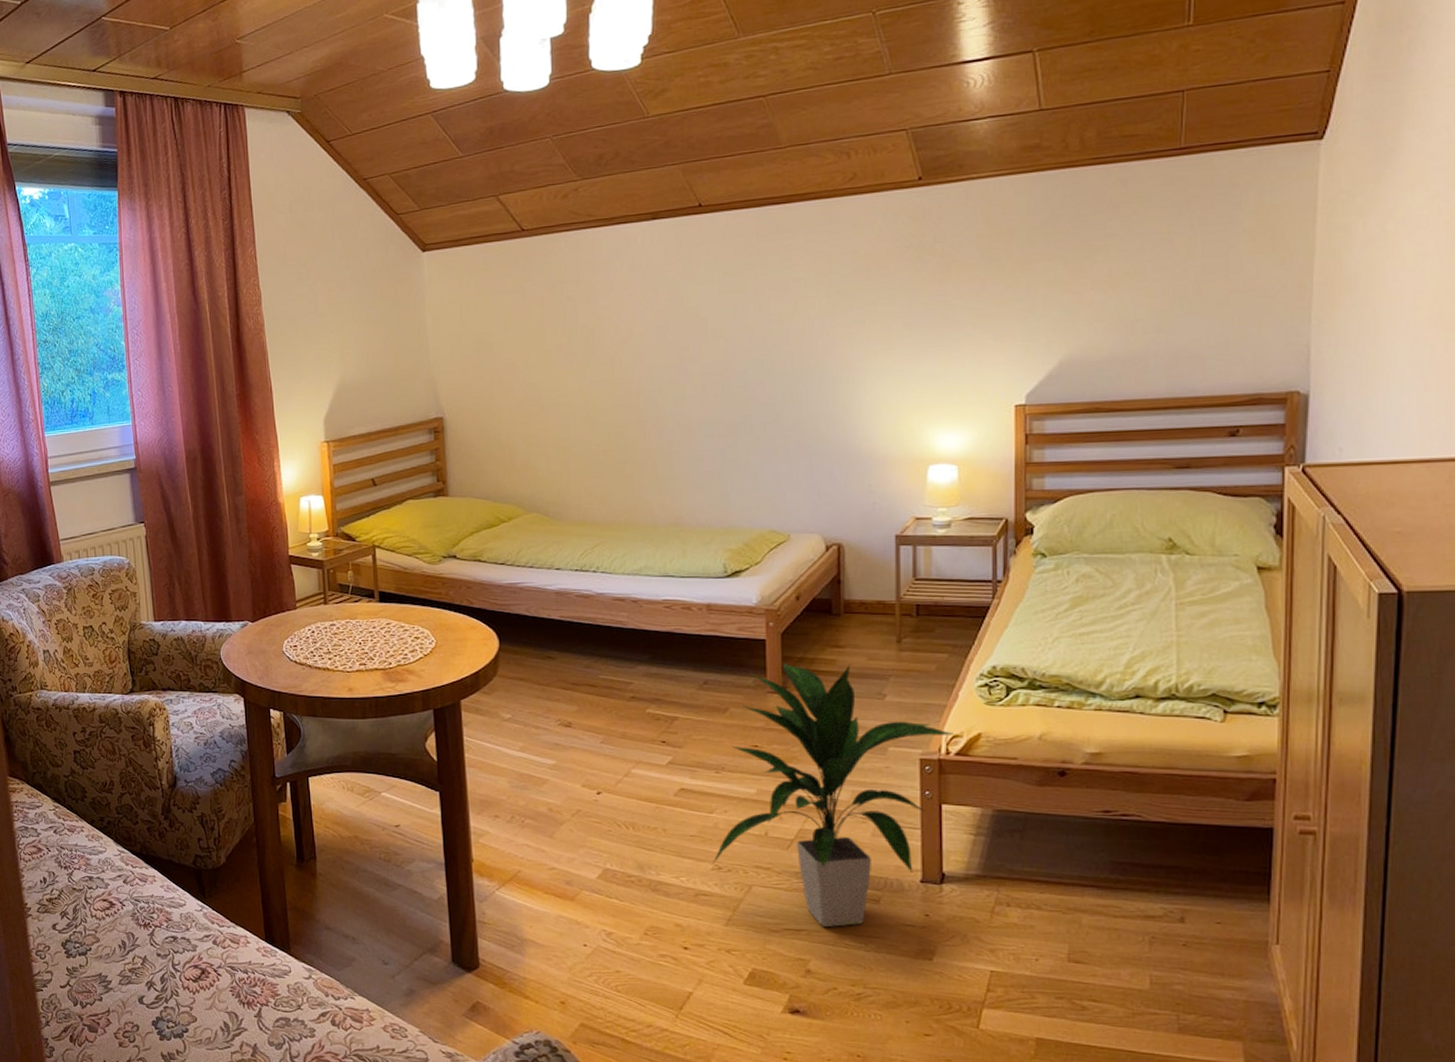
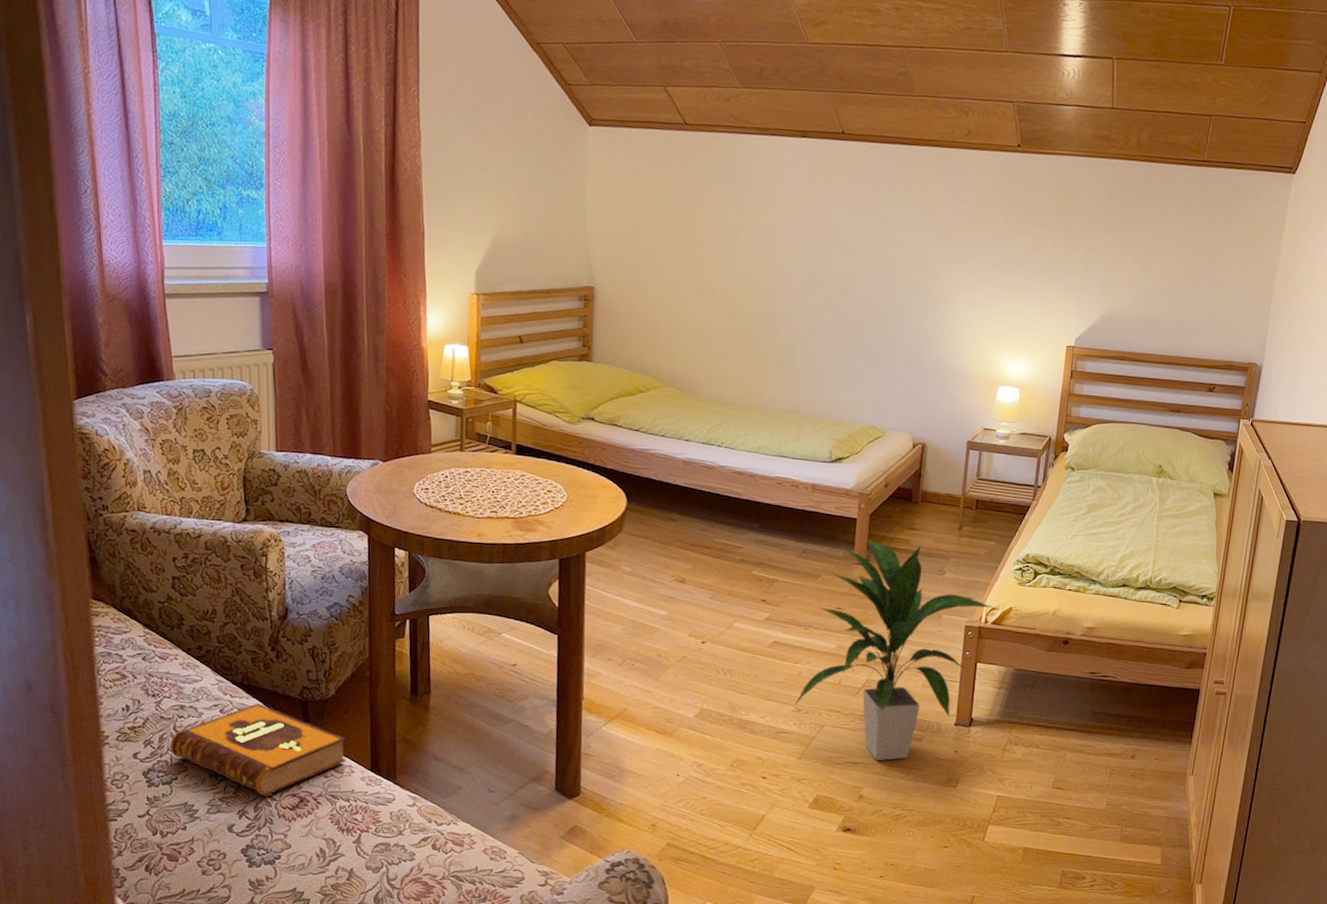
hardback book: none [83,873,242,968] -> present [170,703,347,797]

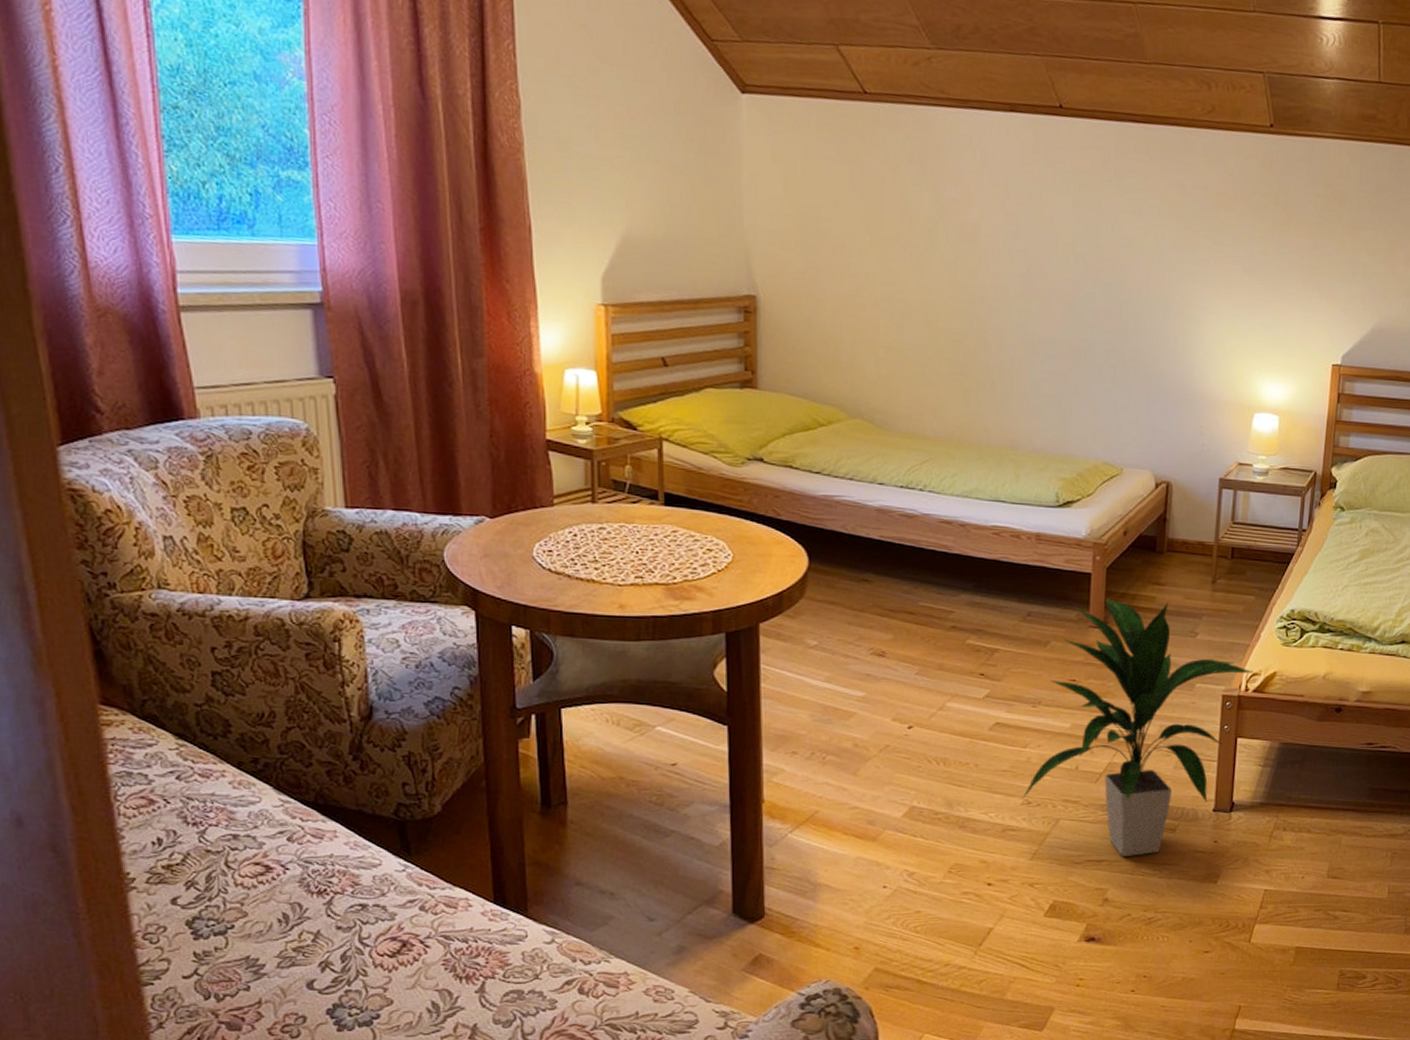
hardback book: present [170,703,347,797] -> none [221,827,461,942]

